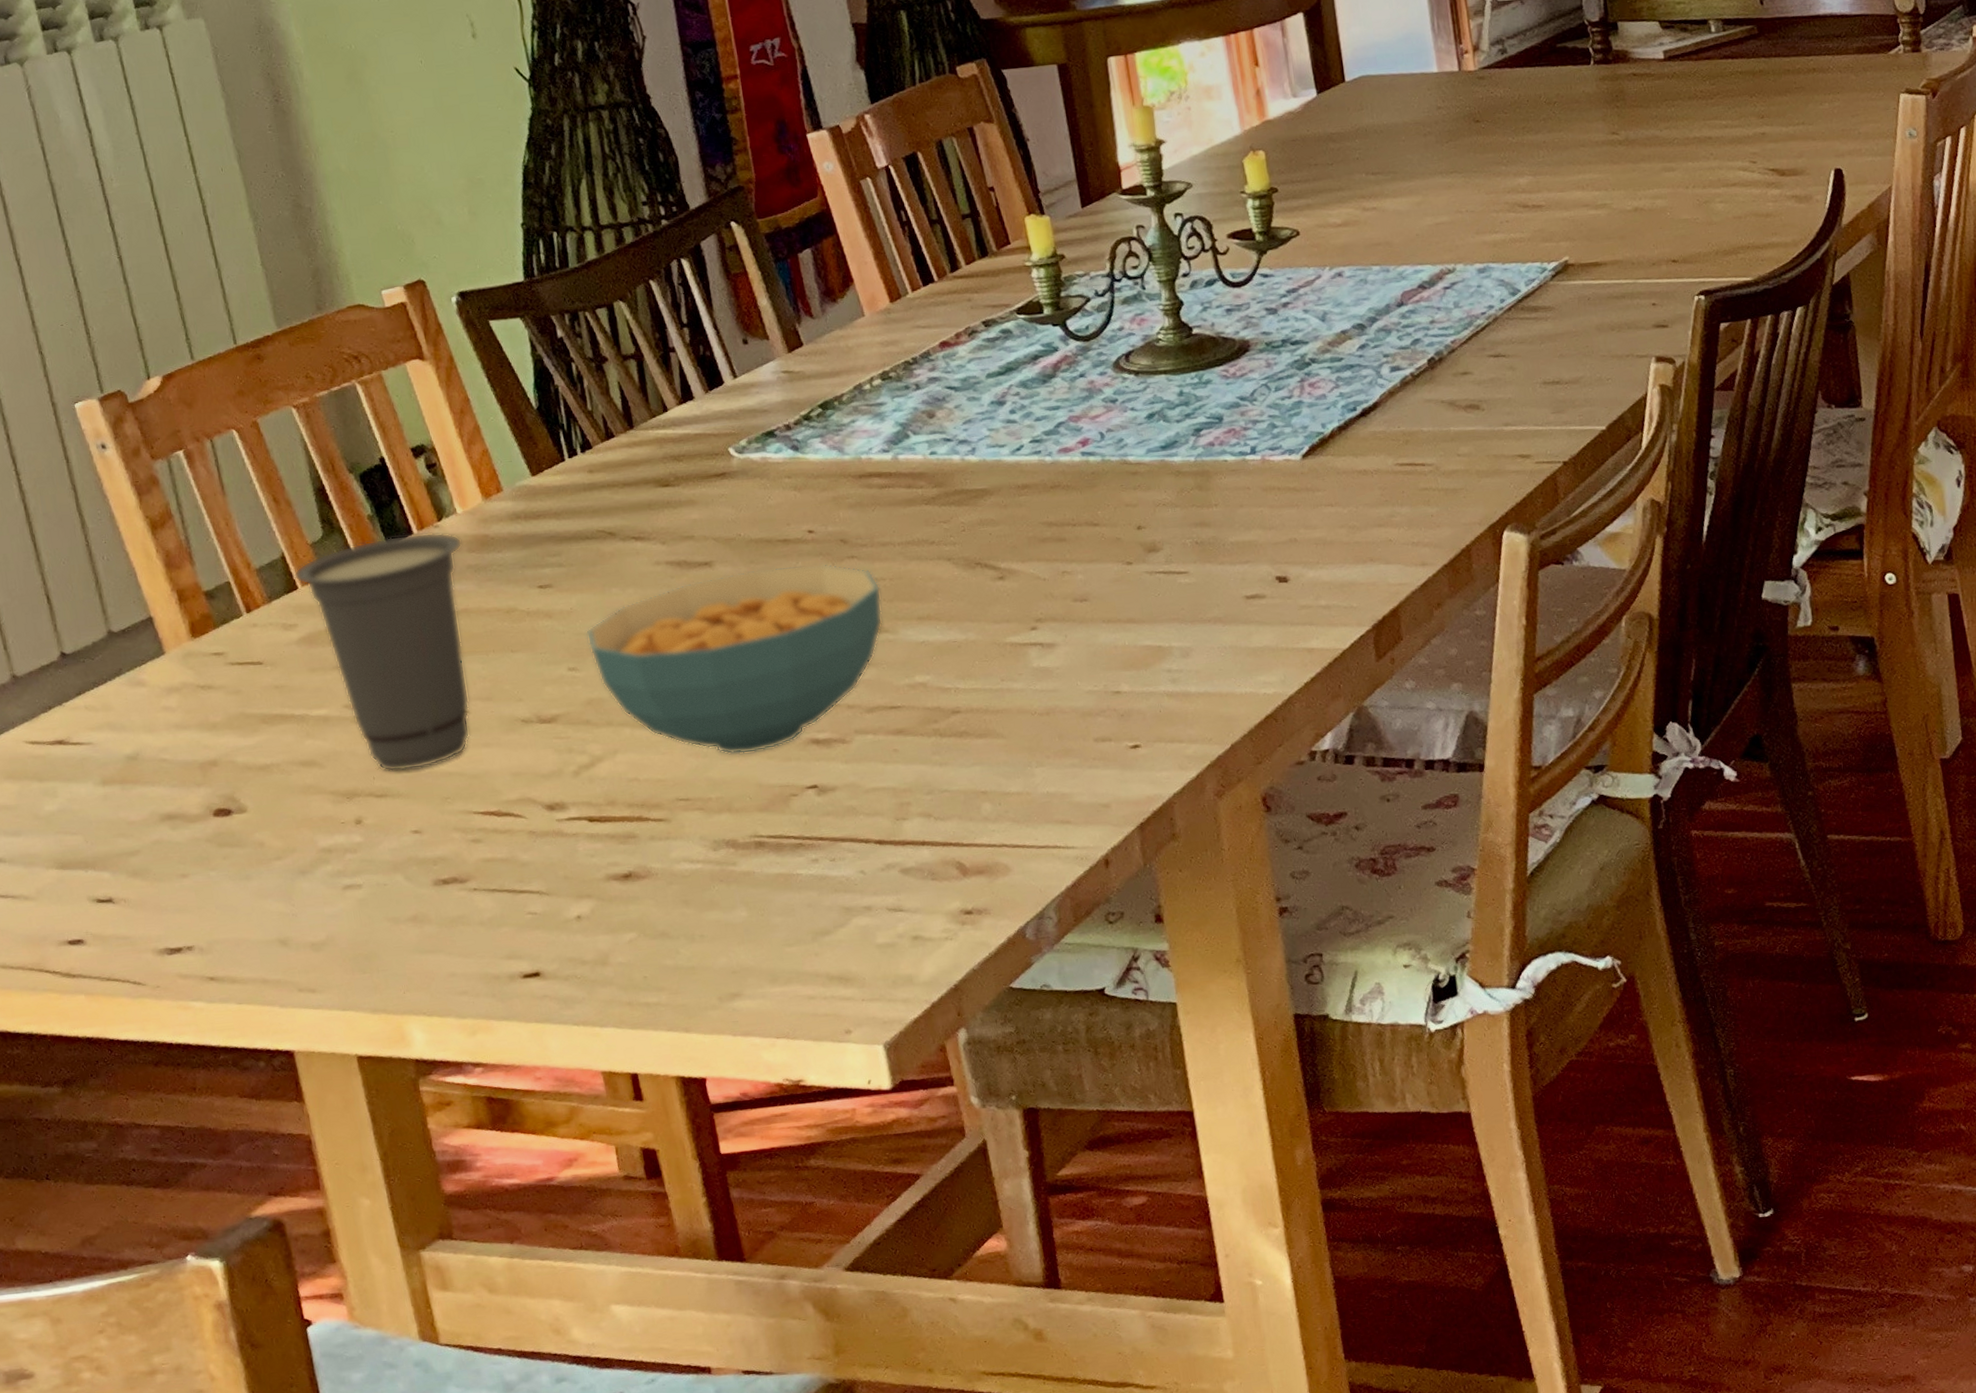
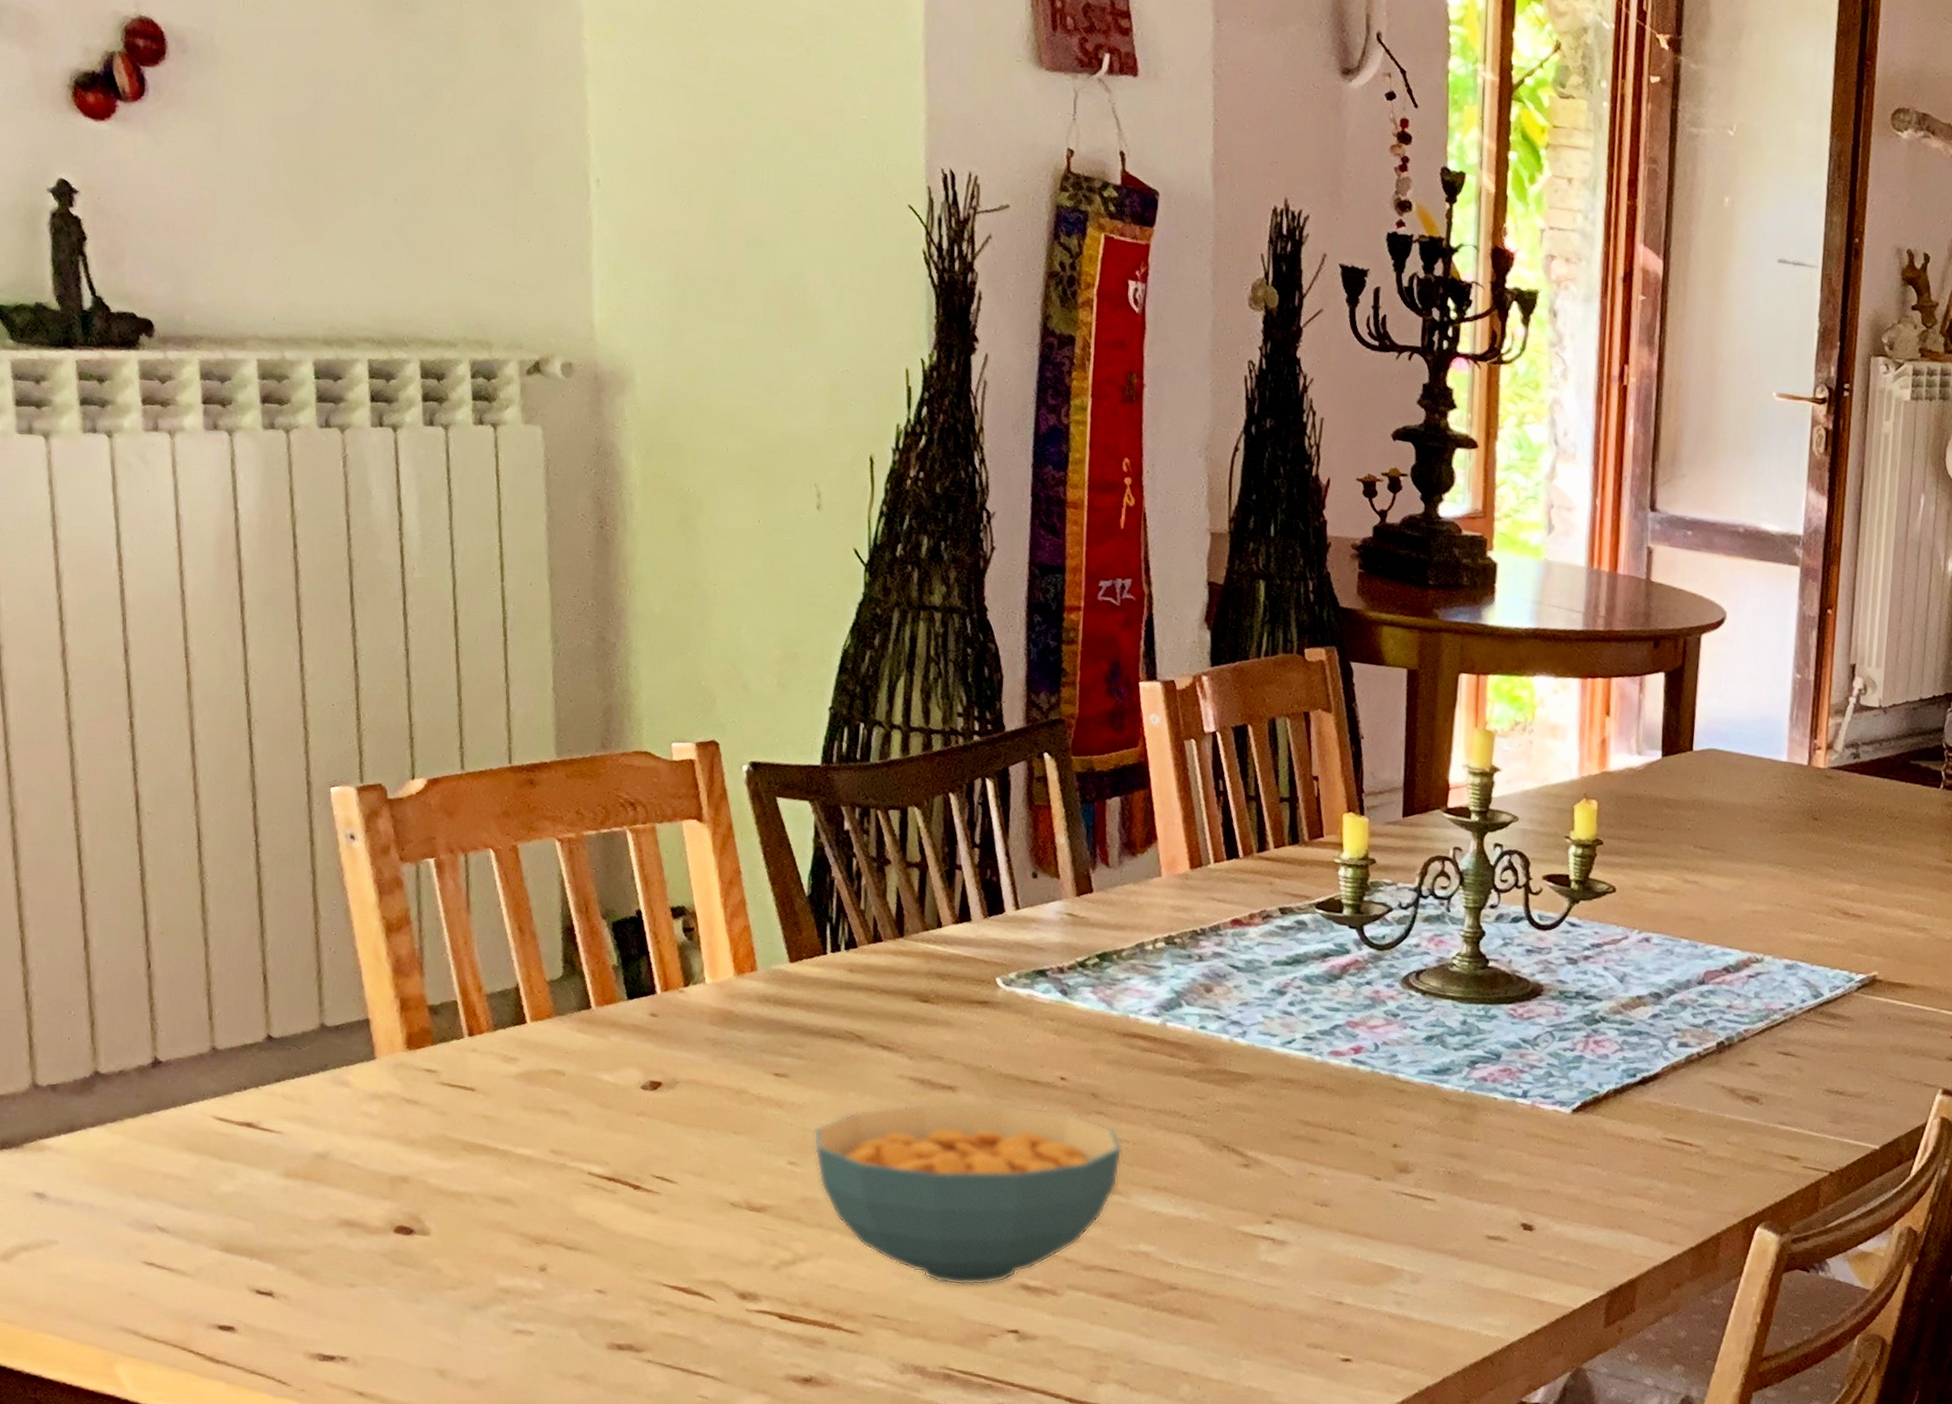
cup: present [294,532,470,772] -> none [525,991,705,1230]

